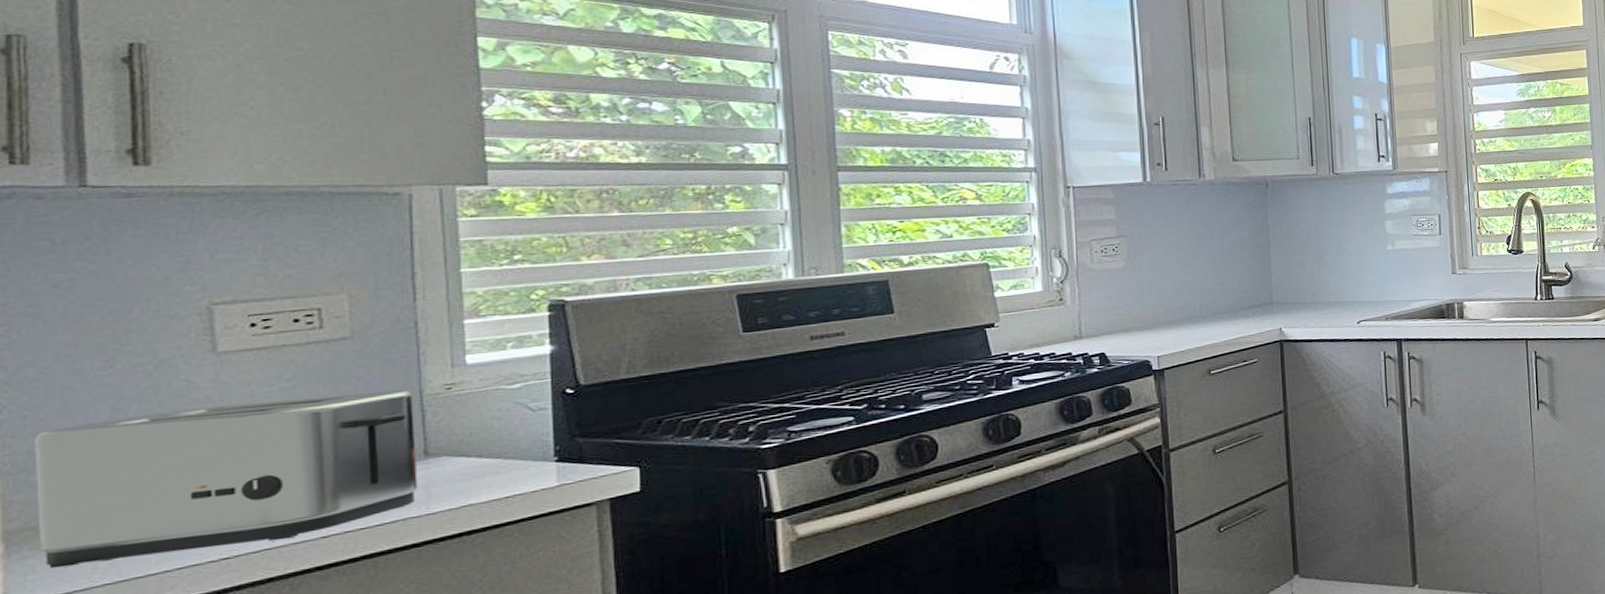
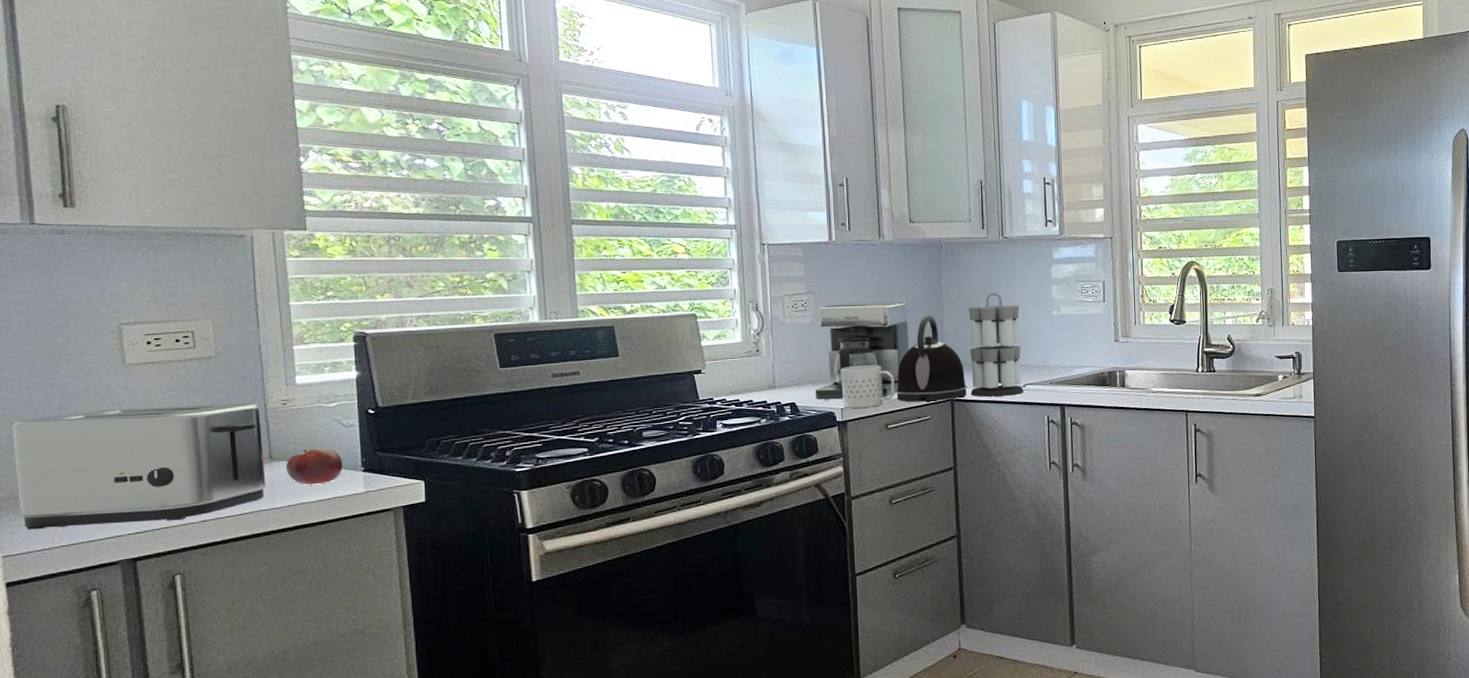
fruit: none [447,436,528,483] -> present [285,447,343,485]
coffee maker: none [1127,242,1234,349] -> present [814,301,910,400]
mug: none [1157,308,1218,356] -> present [841,365,895,408]
kettle: none [1218,254,1298,346] -> present [895,315,968,402]
spice rack: none [1297,229,1358,336] -> present [968,292,1024,397]

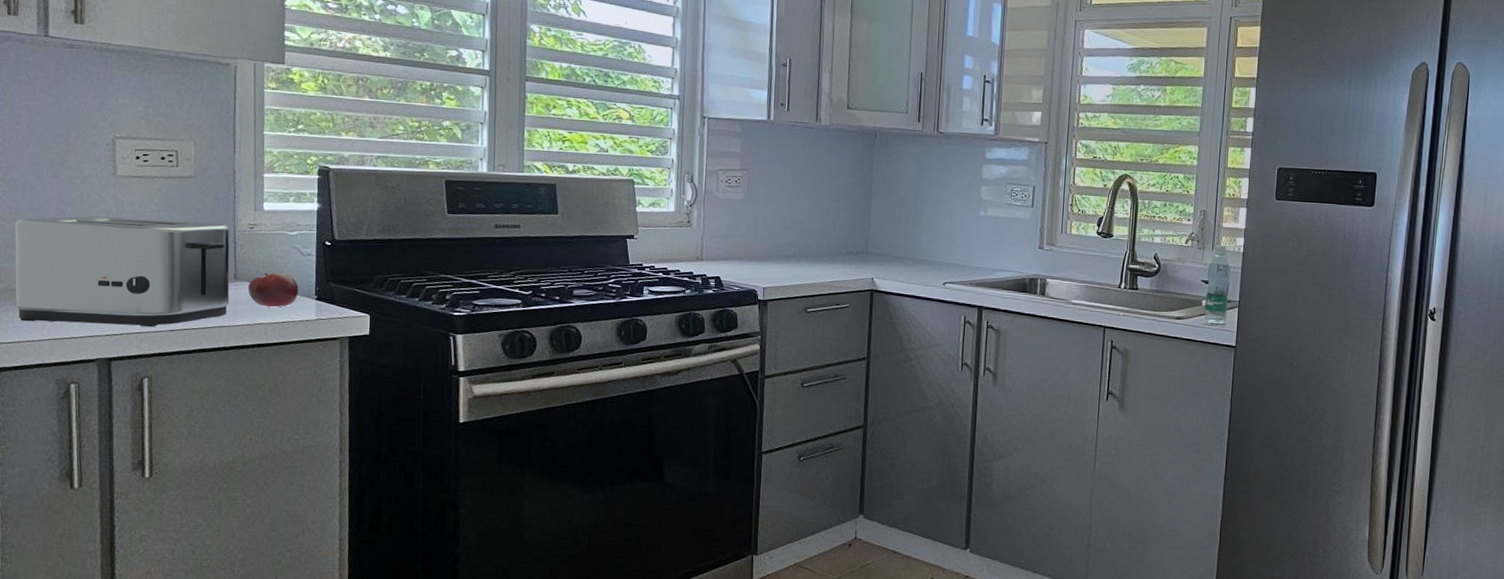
coffee maker: present [814,301,910,400] -> none [739,183,837,281]
mug: present [841,365,895,408] -> none [765,246,818,289]
kettle: present [895,315,968,402] -> none [817,203,888,290]
spice rack: present [968,292,1024,397] -> none [890,186,947,292]
bottle: none [1281,320,1304,397] -> present [1204,245,1231,324]

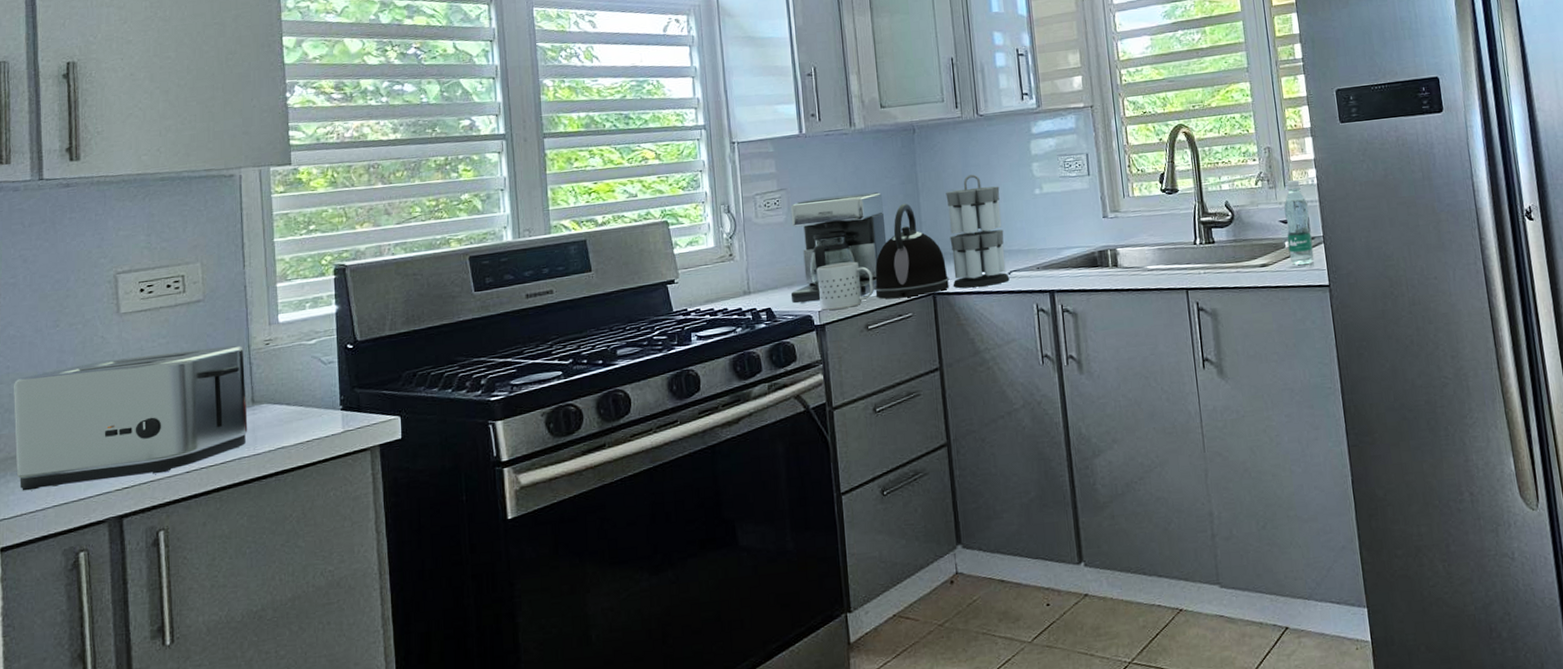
fruit: present [247,272,298,308] -> none [267,386,322,428]
coffee maker: none [739,183,837,281] -> present [790,191,887,304]
mug: none [765,246,818,289] -> present [816,261,874,311]
kettle: none [817,203,888,290] -> present [874,204,950,299]
spice rack: none [890,186,947,292] -> present [945,174,1010,289]

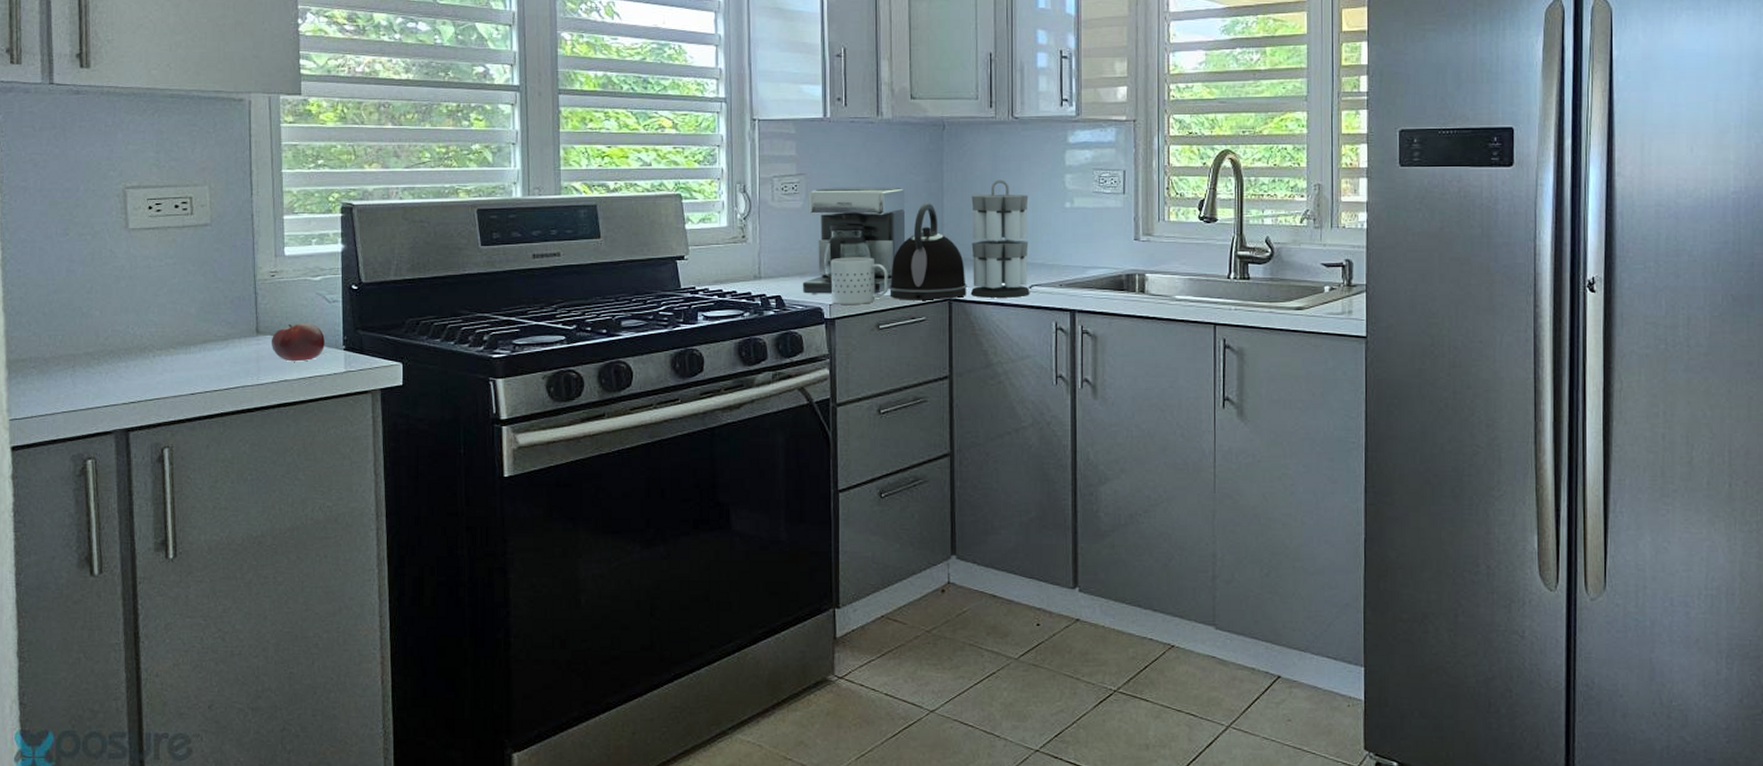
toaster: present [14,345,248,491] -> none [24,273,252,394]
fruit: none [267,386,322,428] -> present [271,322,325,362]
bottle: present [1284,180,1314,265] -> none [1327,222,1355,312]

